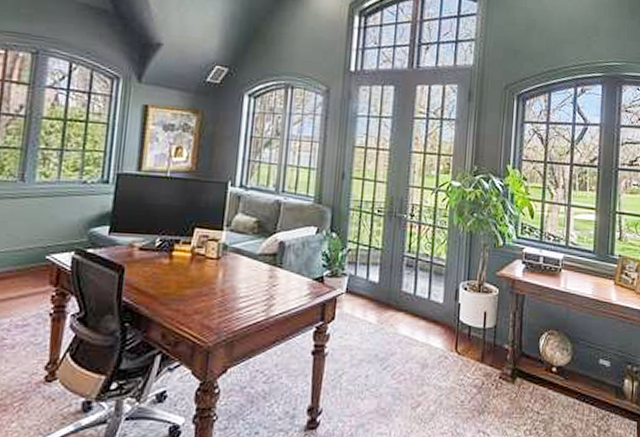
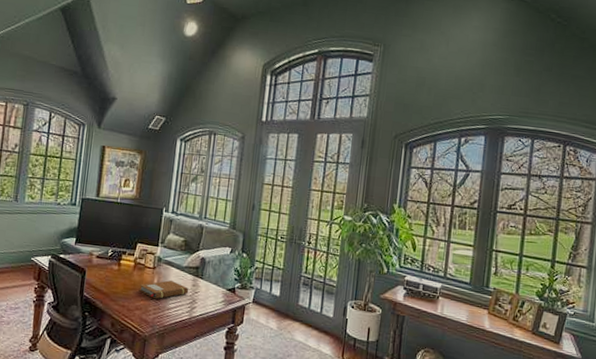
notebook: none [198,273,265,299] -> present [139,280,189,300]

